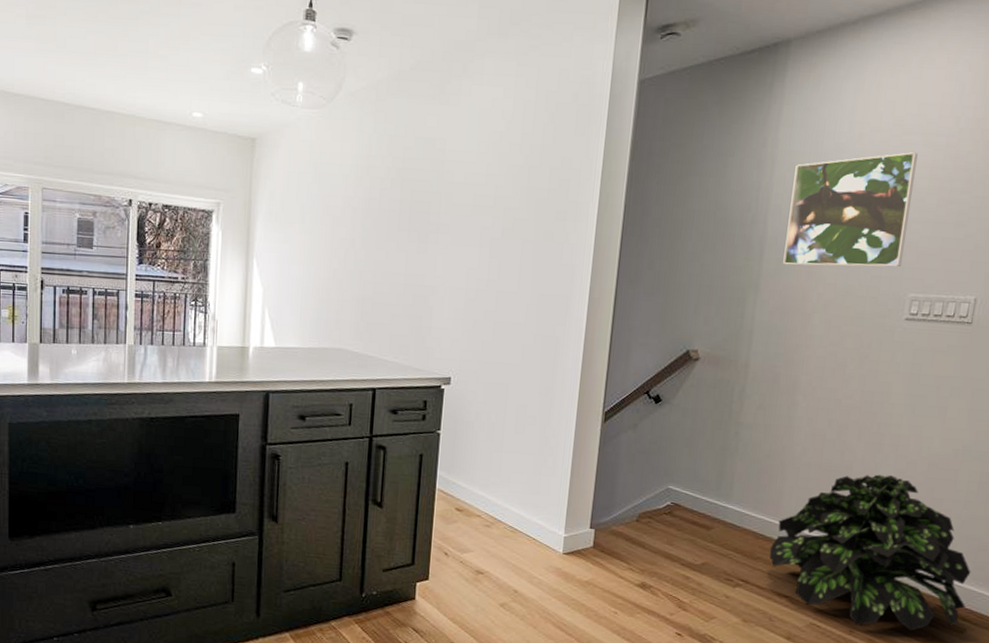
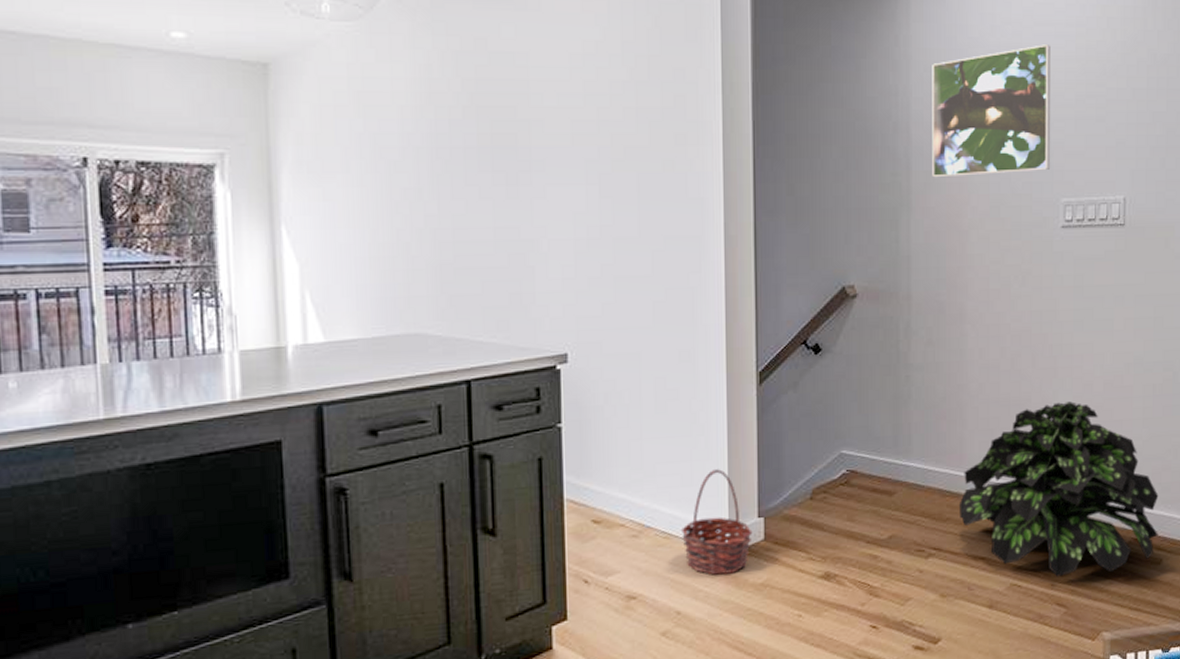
basket: none [524,484,584,569] -> present [680,469,753,575]

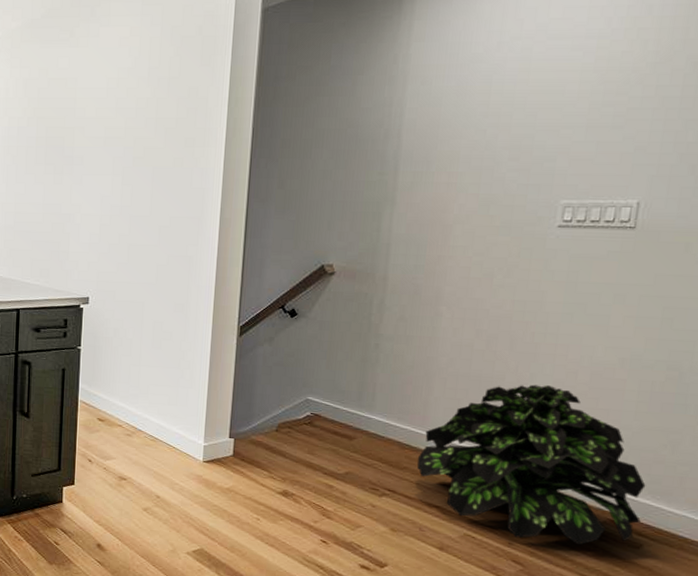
basket: present [680,469,753,575] -> none [164,396,224,476]
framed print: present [932,44,1050,178] -> none [420,57,565,178]

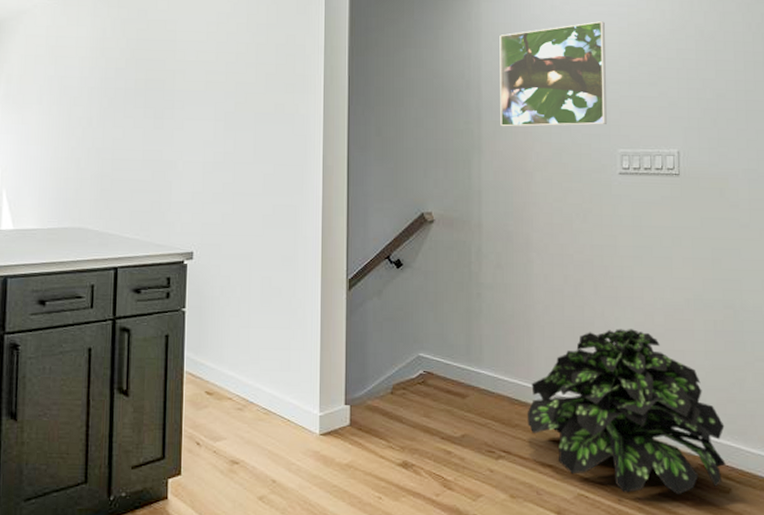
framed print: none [420,57,565,178] -> present [500,21,607,127]

